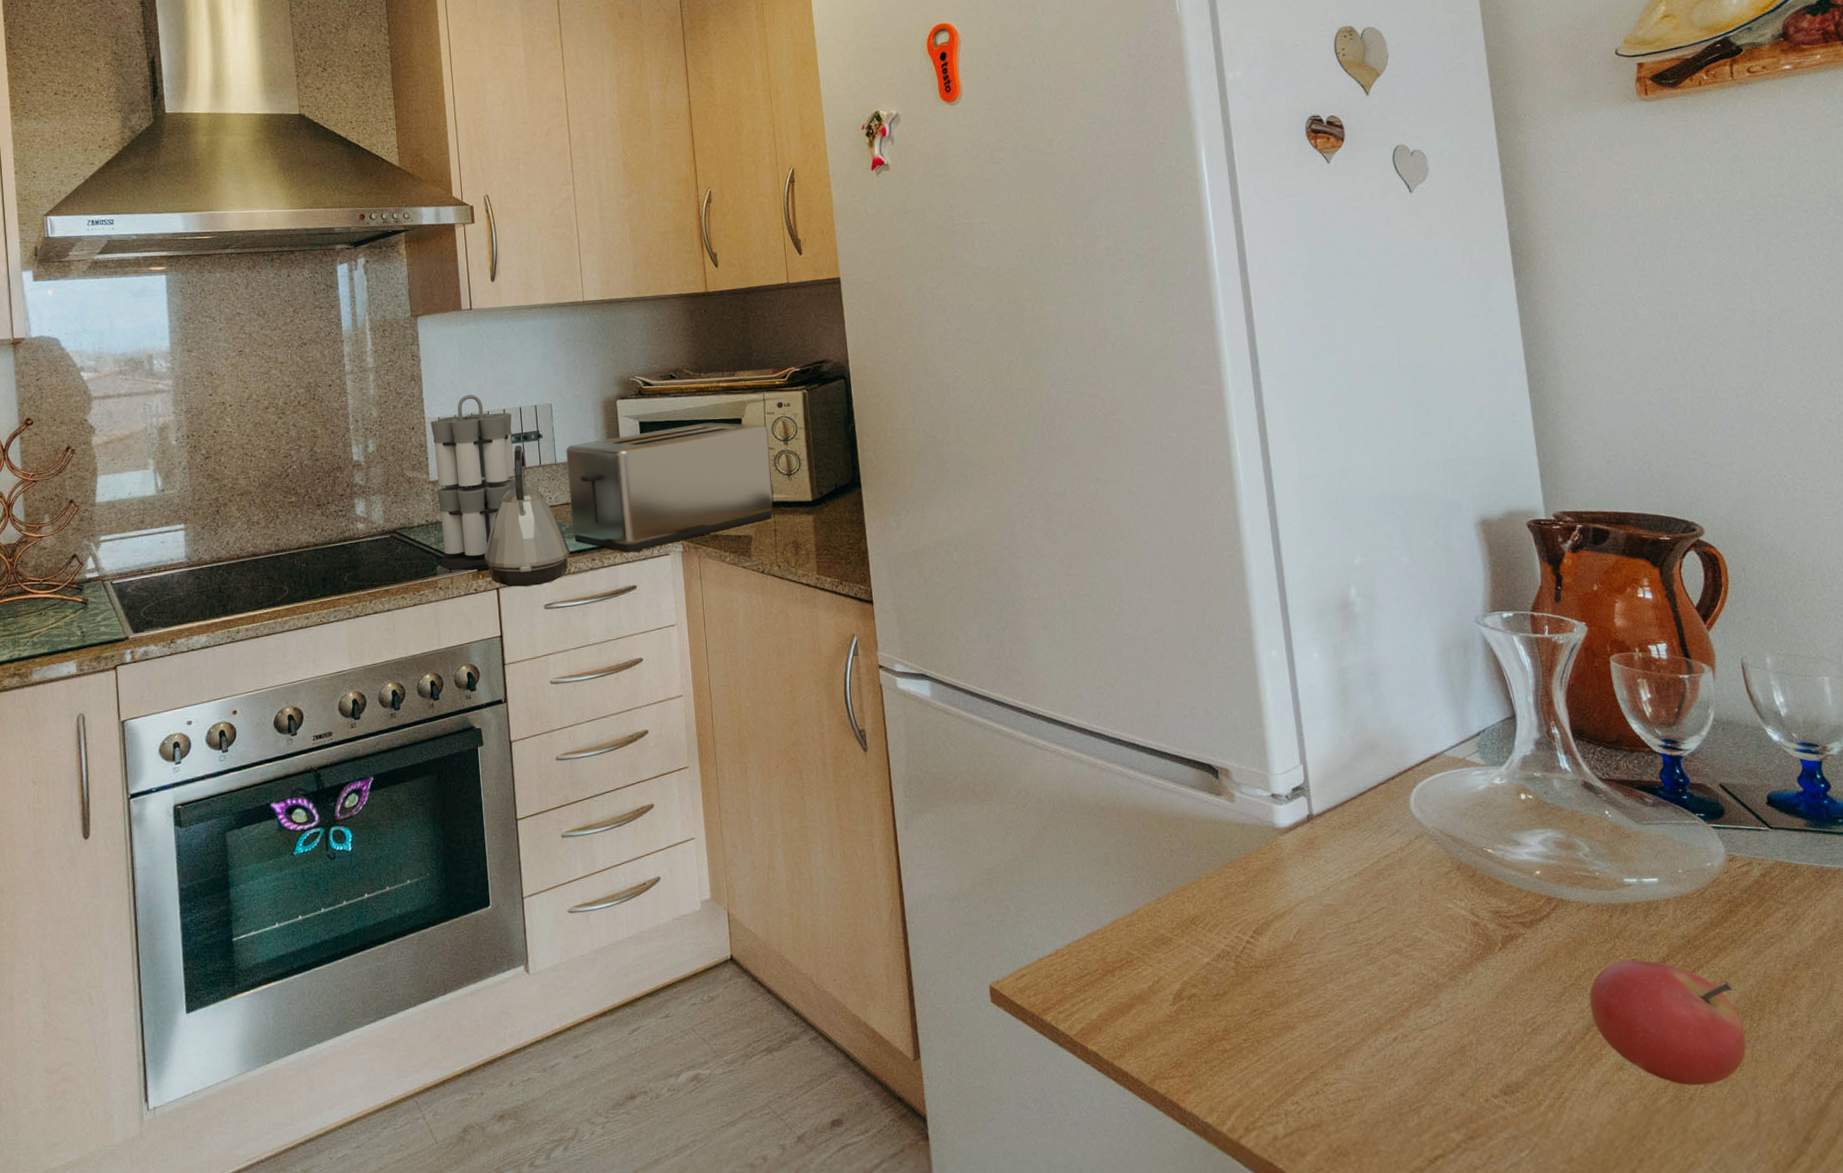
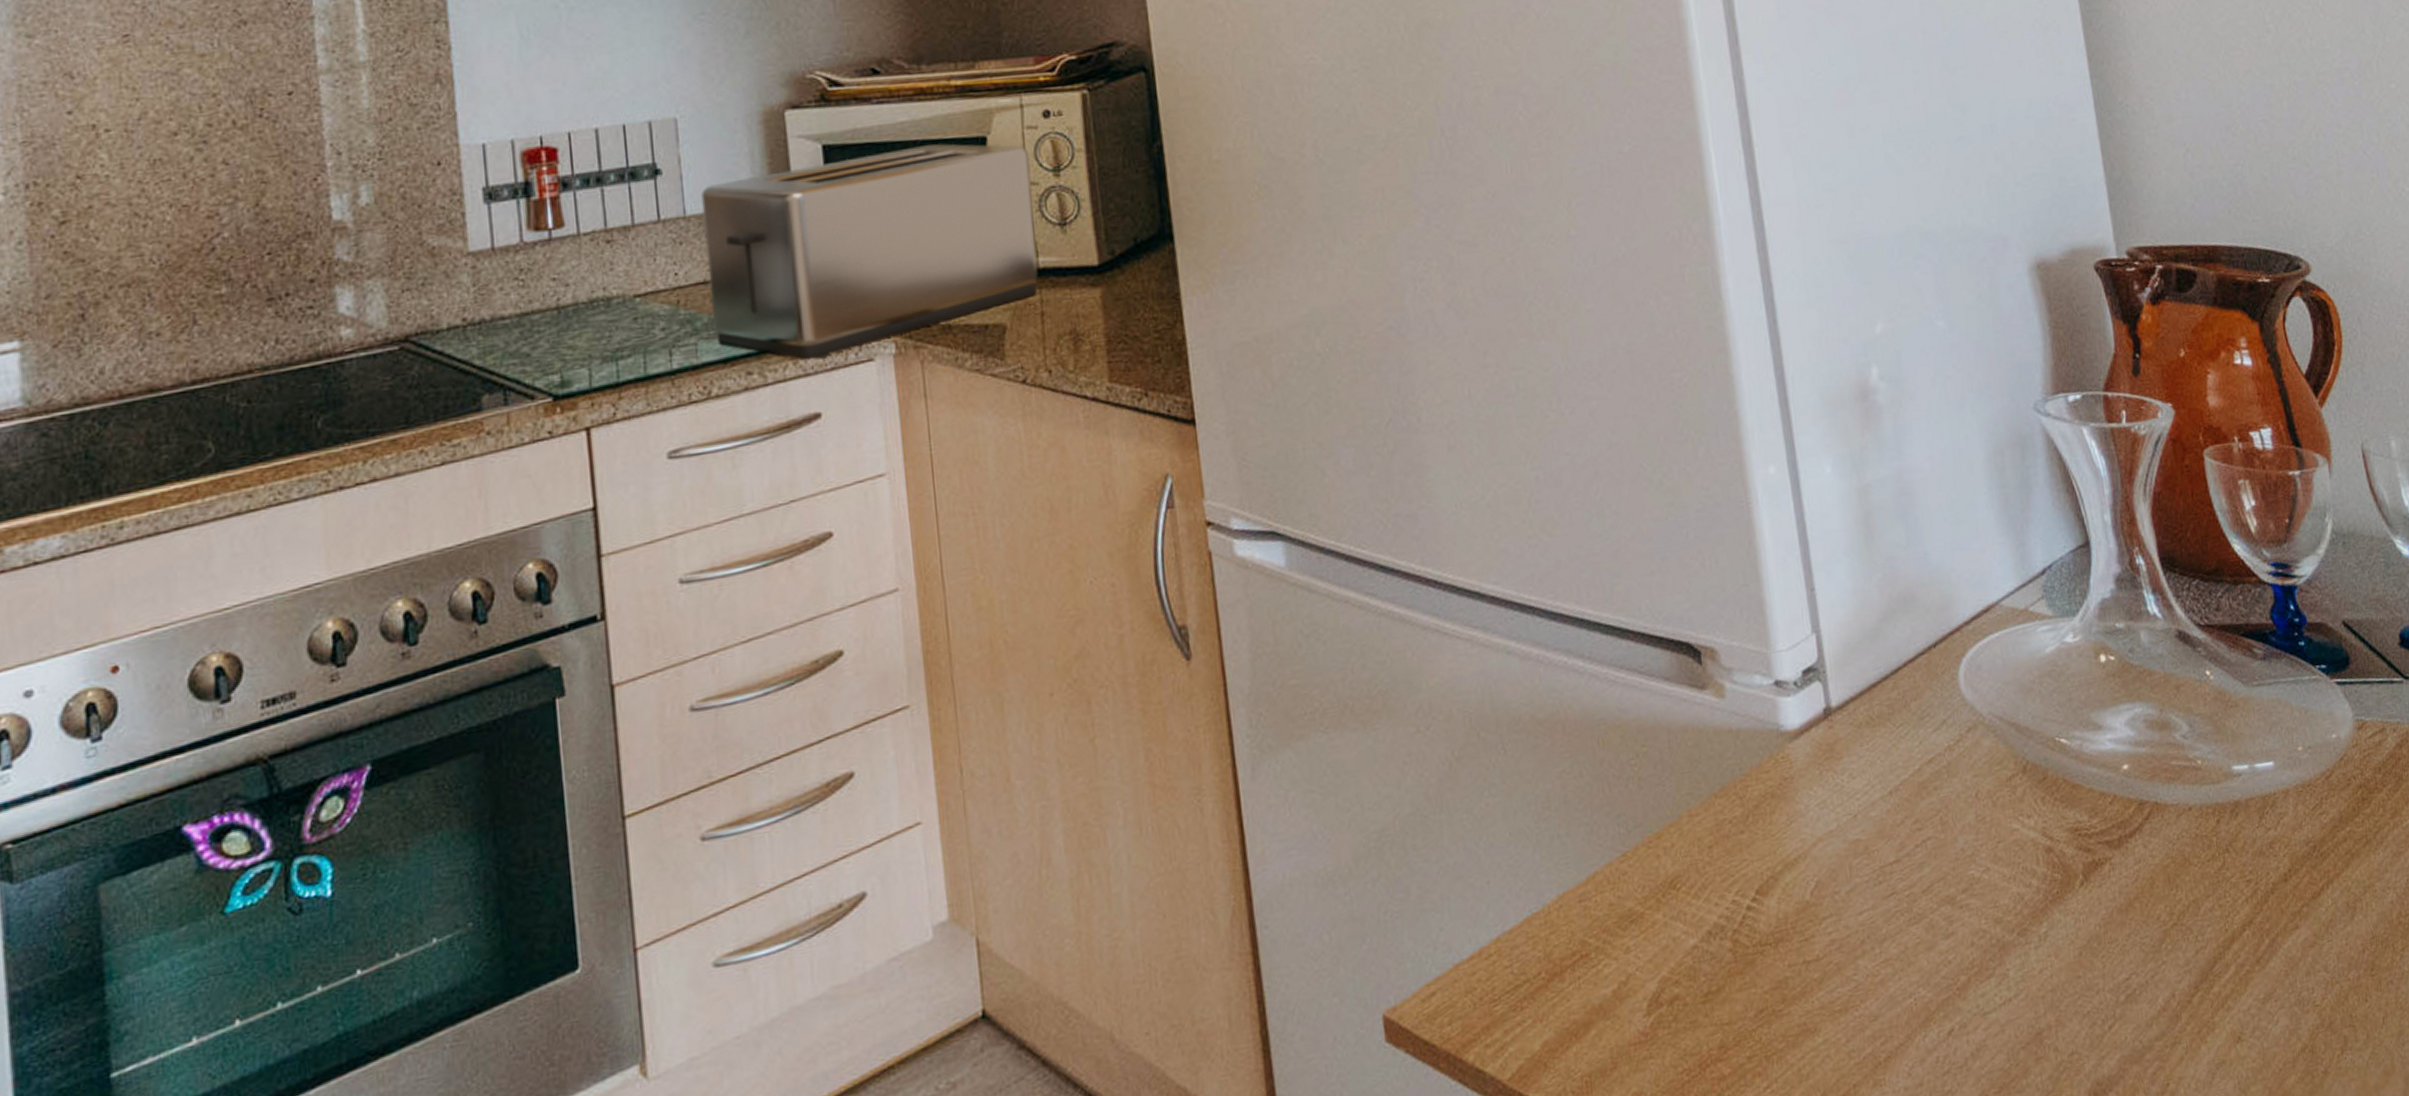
spice rack: present [430,394,516,571] -> none [468,104,619,401]
kettle: present [484,445,571,587] -> none [564,188,711,425]
fruit: present [1589,959,1746,1086] -> none [2196,880,2389,1054]

